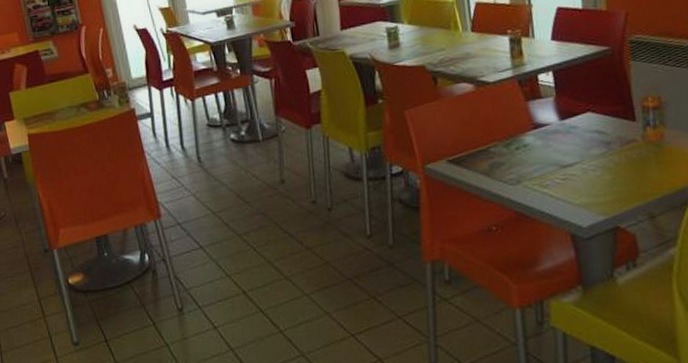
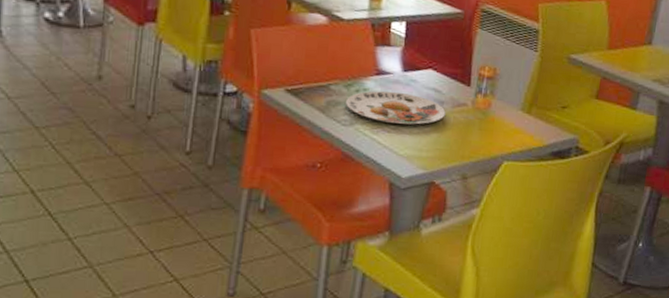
plate: none [508,141,616,174] -> present [346,90,446,125]

